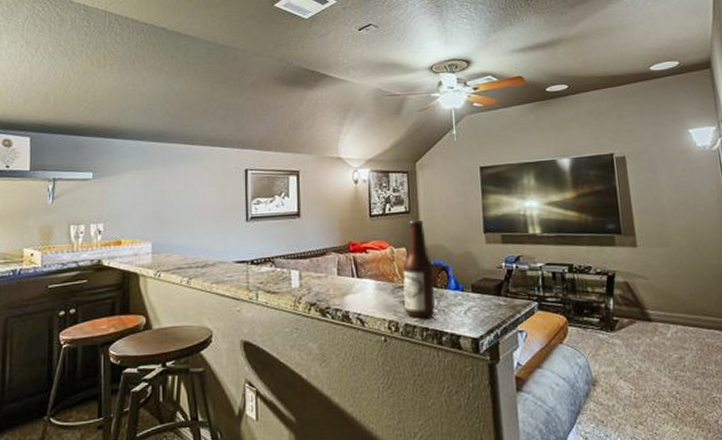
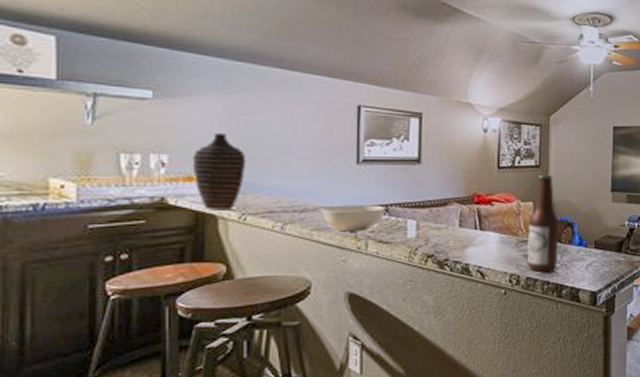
decorative vase: none [120,203,160,269] -> present [192,133,247,210]
bowl: none [218,258,272,284] -> present [320,205,385,232]

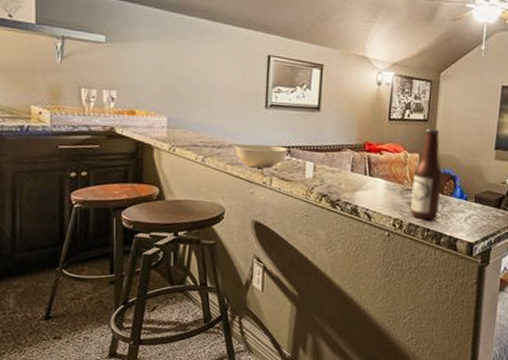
decorative vase: present [192,133,247,210] -> none [134,75,176,142]

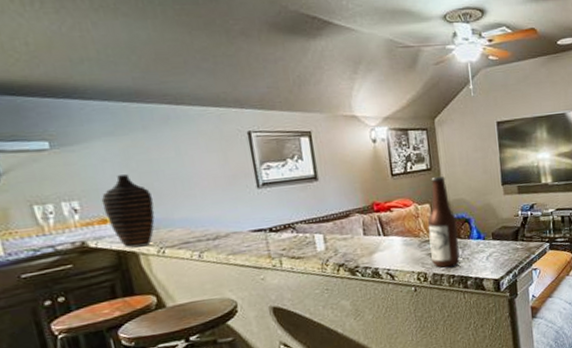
decorative vase: none [134,75,176,142] -> present [101,174,155,248]
bowl: present [234,144,288,169] -> none [232,224,293,253]

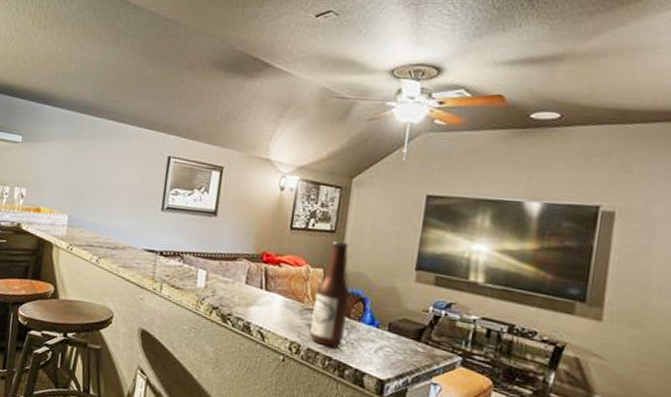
decorative vase: present [101,174,155,248] -> none [41,174,78,240]

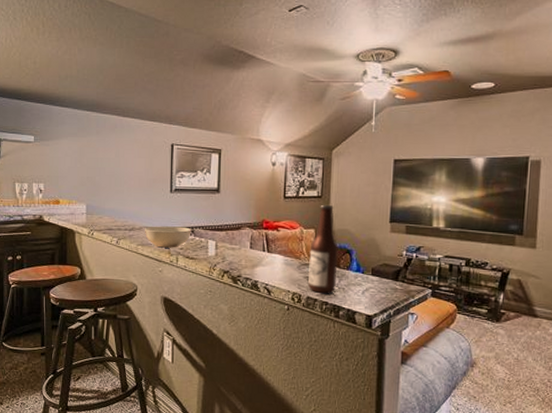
bowl: none [128,246,181,274] -> present [144,226,192,248]

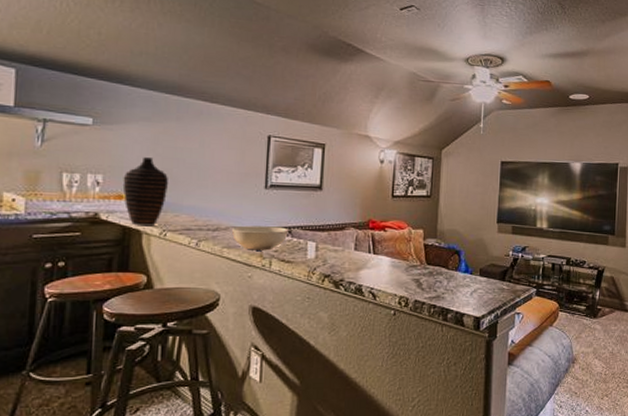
decorative vase: none [59,168,94,227] -> present [122,157,169,227]
root beer bottle: present [308,204,339,293] -> none [415,204,447,296]

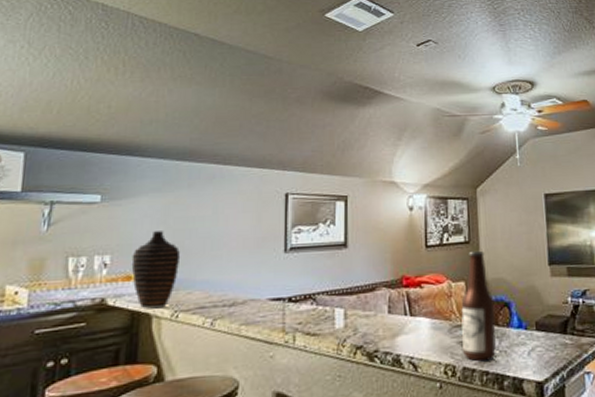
bowl: present [231,225,289,251] -> none [249,294,313,325]
root beer bottle: none [415,204,447,296] -> present [461,250,498,361]

